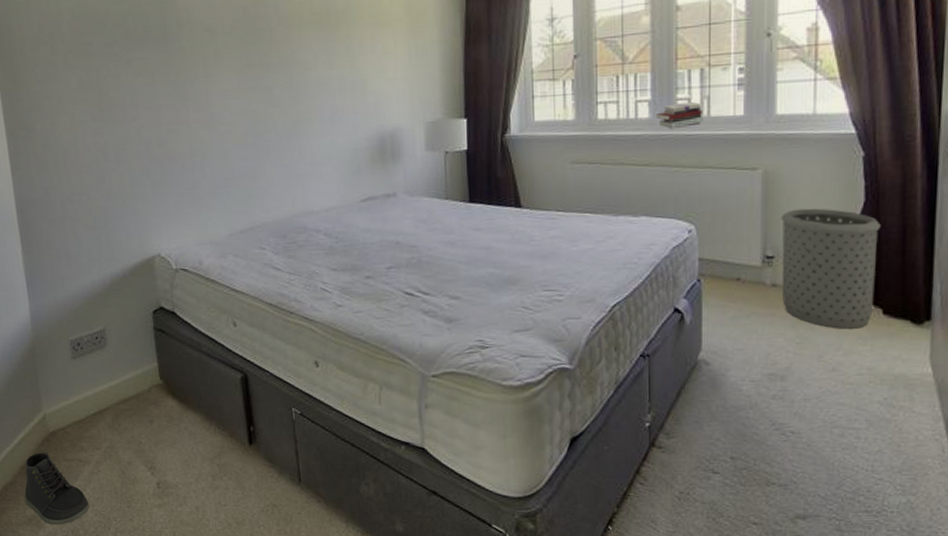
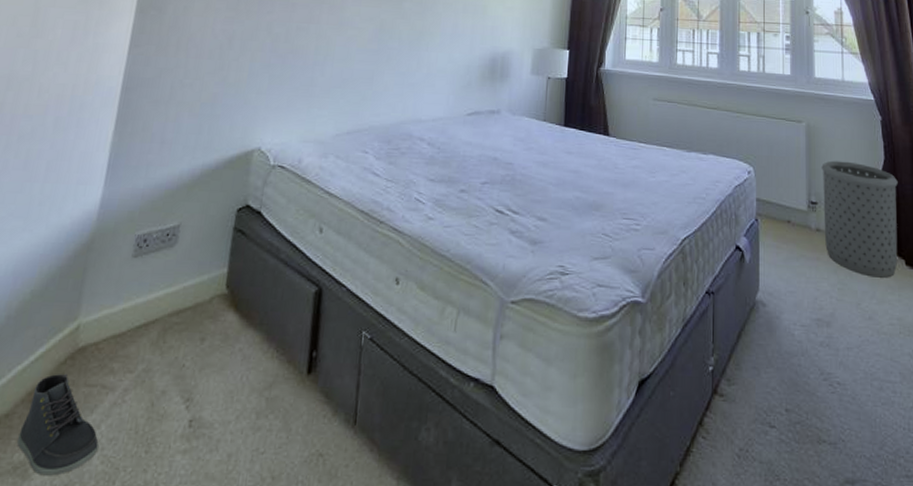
books: present [655,101,705,129] -> none [722,58,761,80]

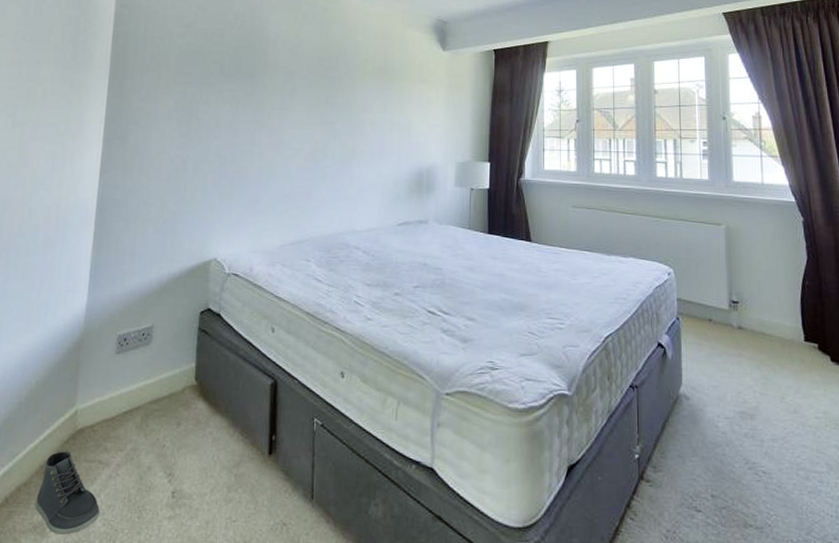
laundry basket: present [822,160,898,278] -> none [742,261,823,374]

